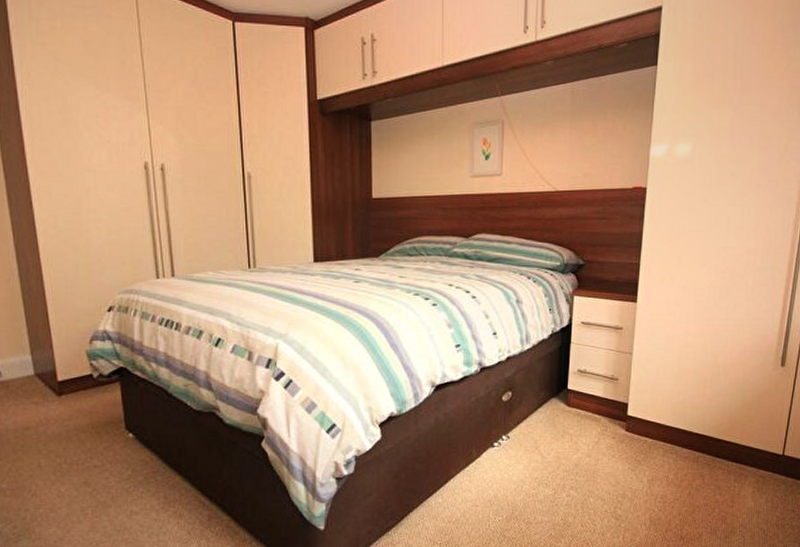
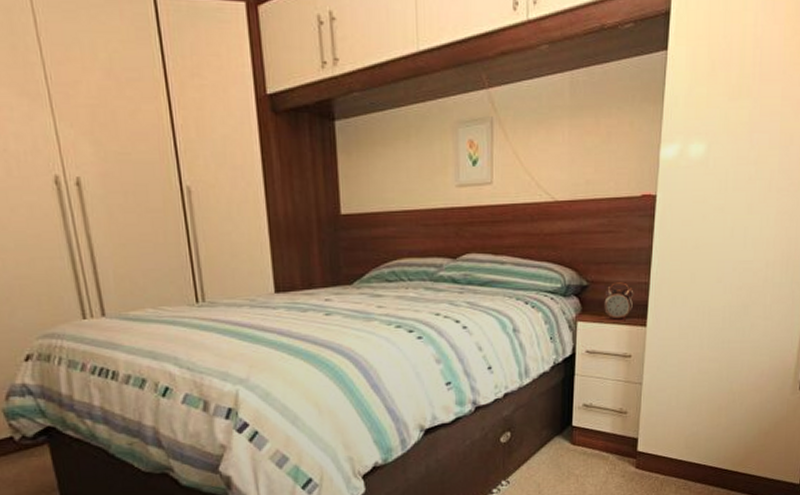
alarm clock: none [598,262,626,298] -> present [604,282,634,322]

